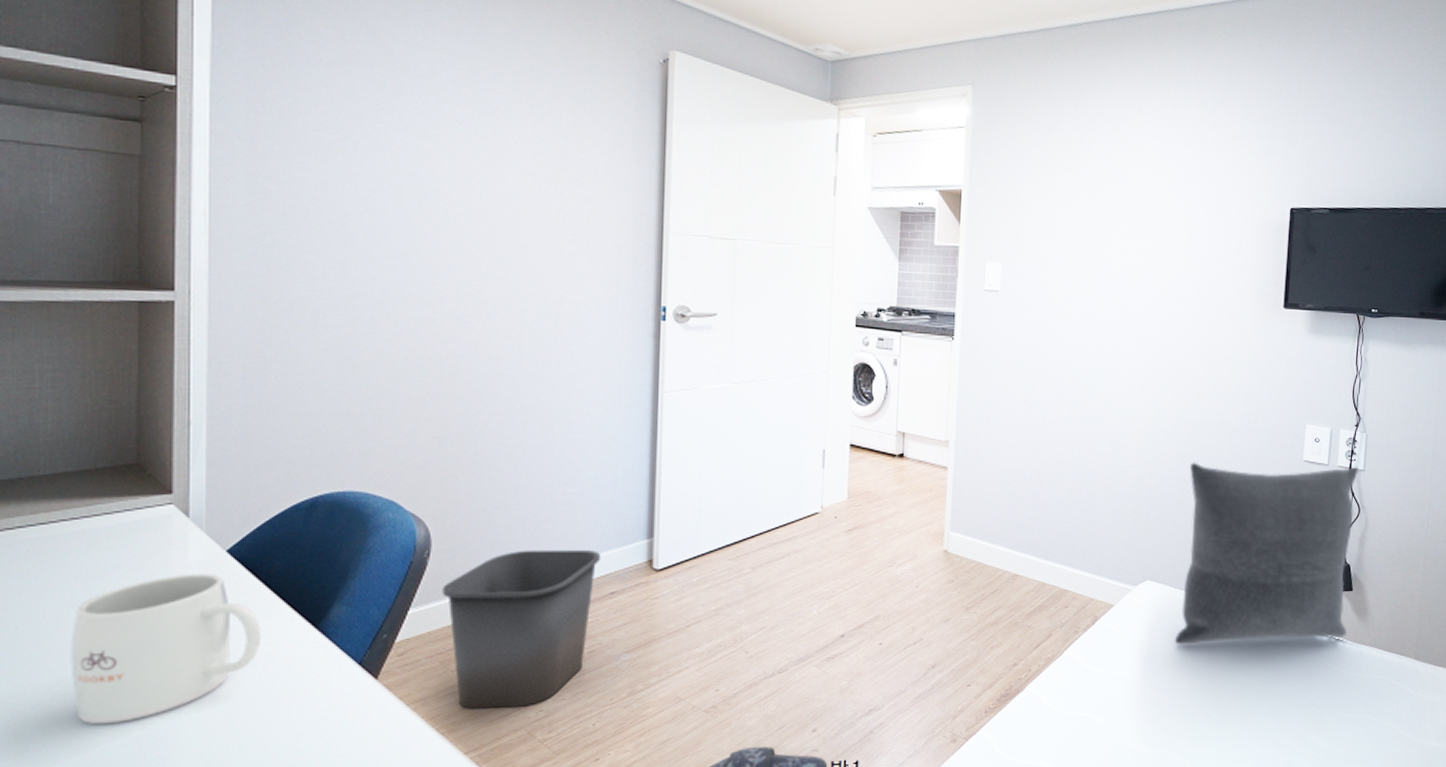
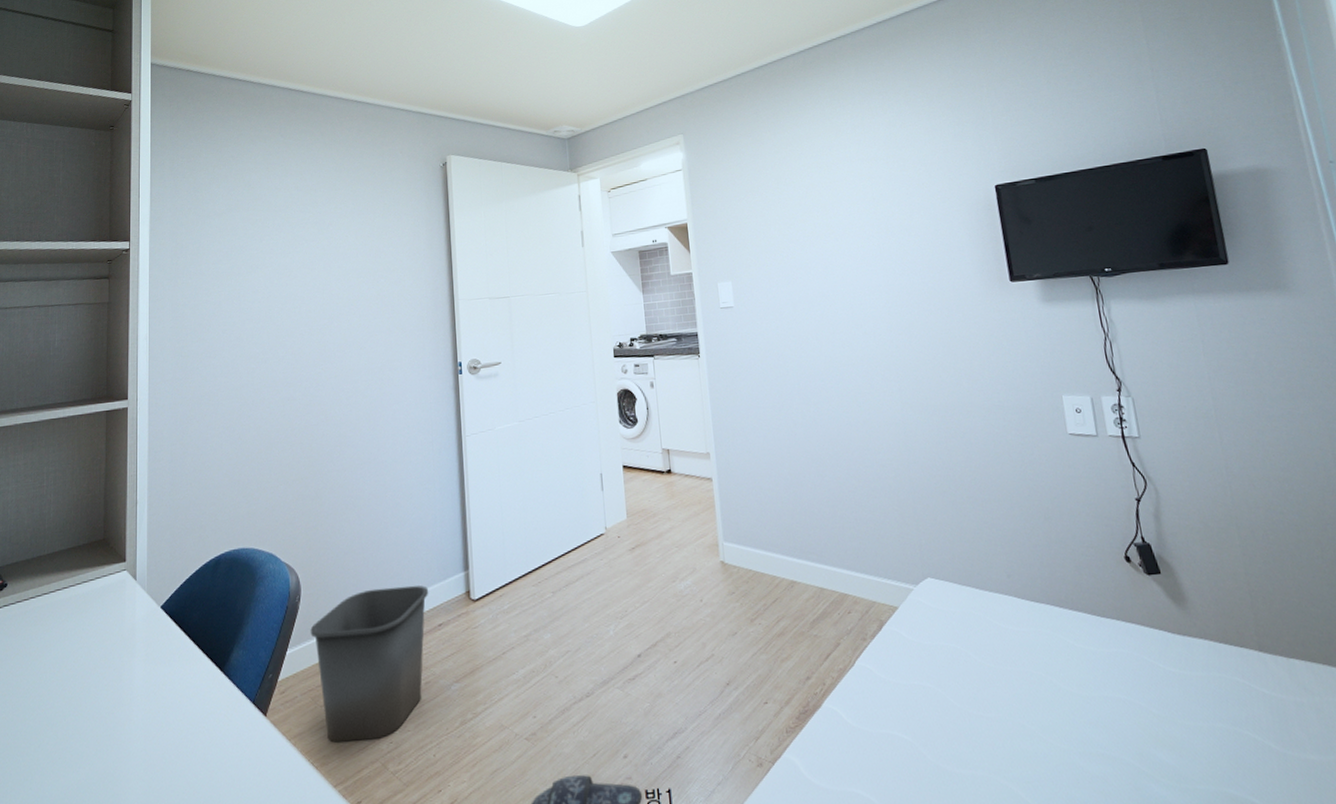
mug: present [70,574,260,725] -> none [59,627,184,765]
pillow: present [1174,462,1359,645] -> none [948,434,1166,648]

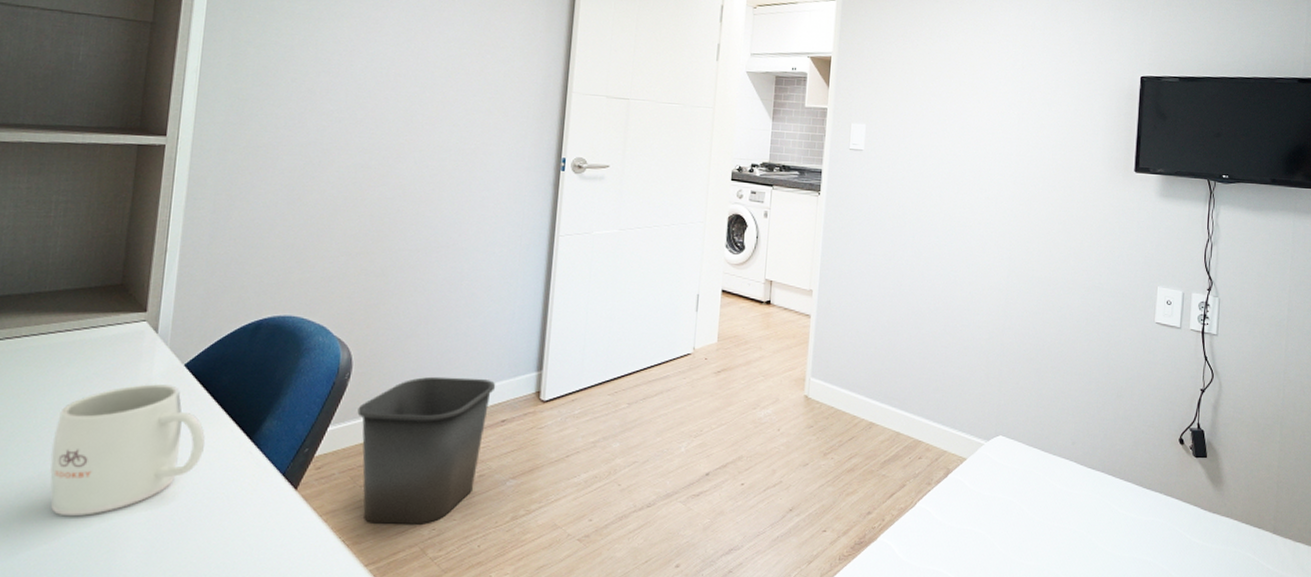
mug: none [59,627,184,765] -> present [50,384,205,517]

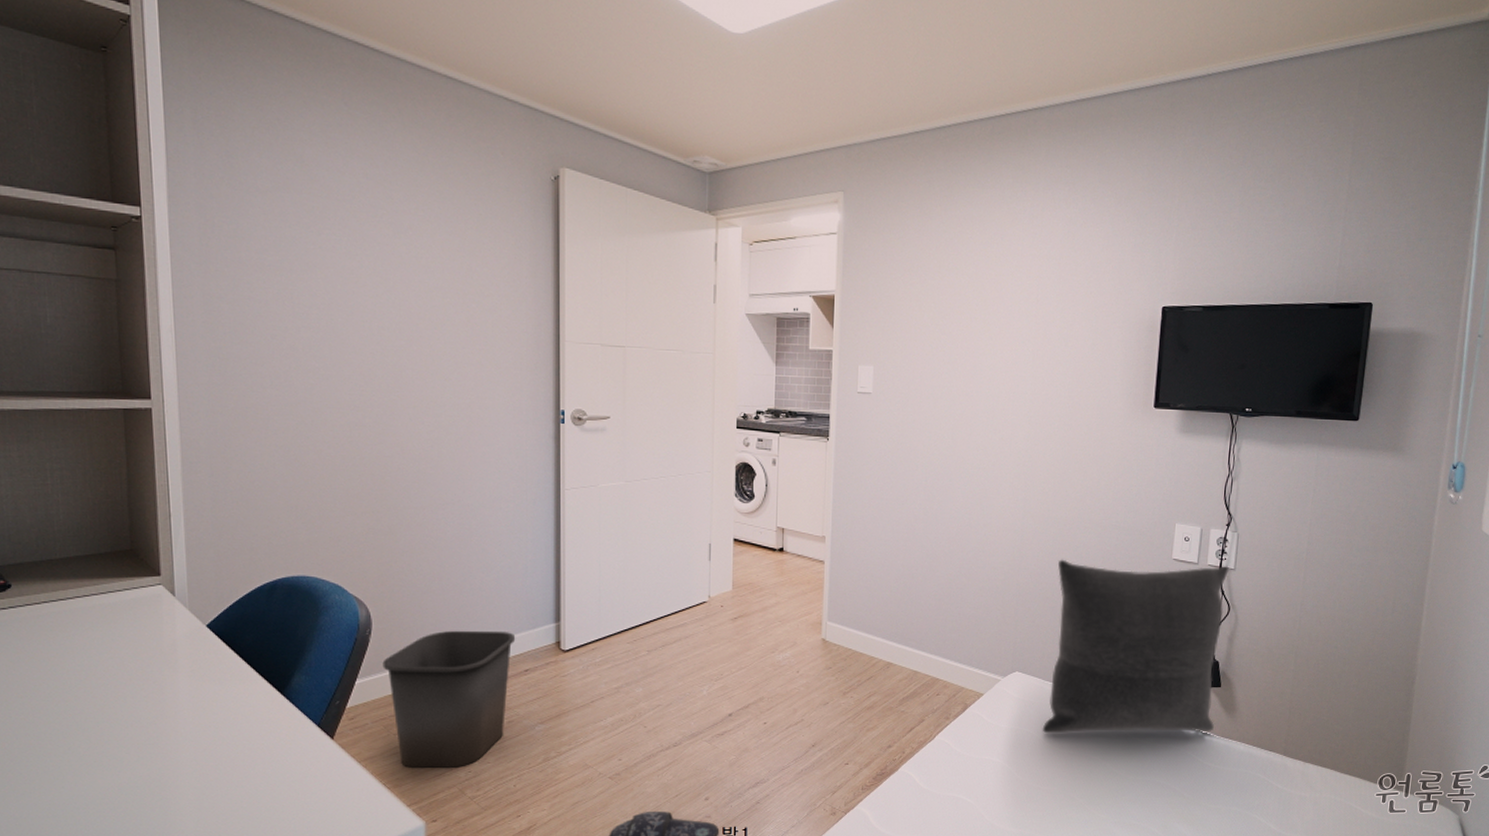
mug: present [50,384,205,517] -> none [90,645,238,769]
pillow: none [1025,319,1212,505] -> present [1042,559,1230,734]

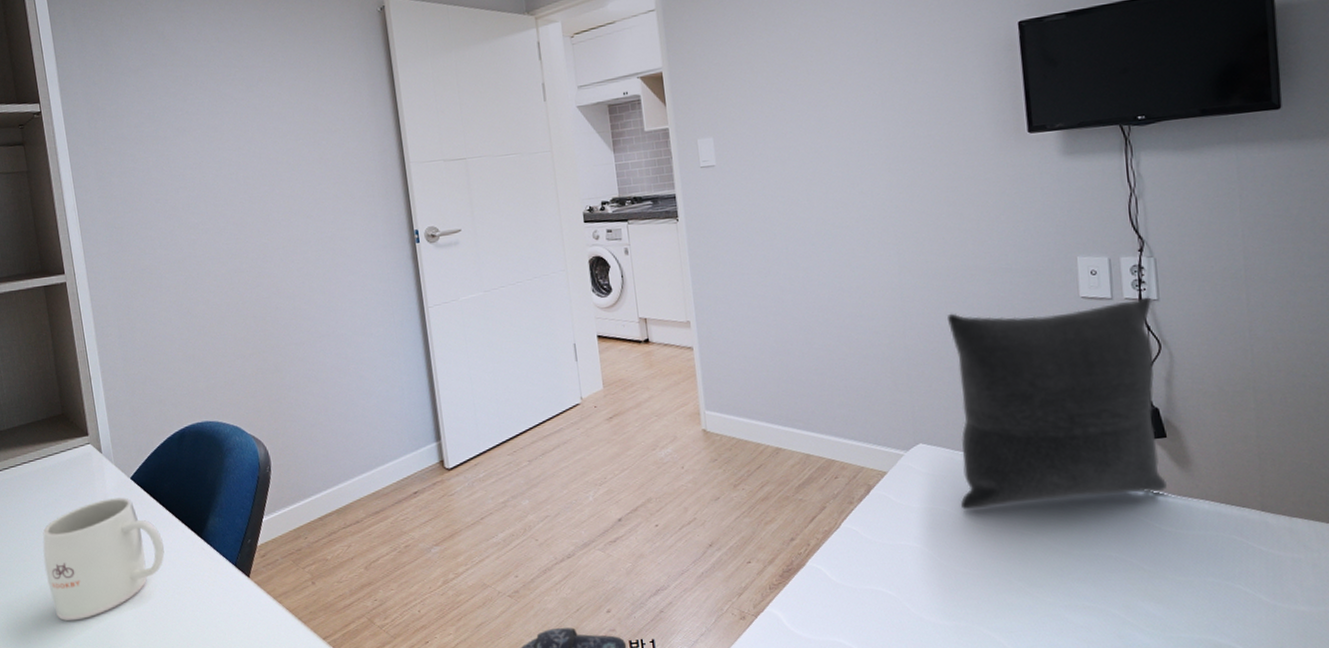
mug: none [90,645,238,769] -> present [42,497,165,621]
waste bin: present [382,630,516,768] -> none [284,455,403,601]

